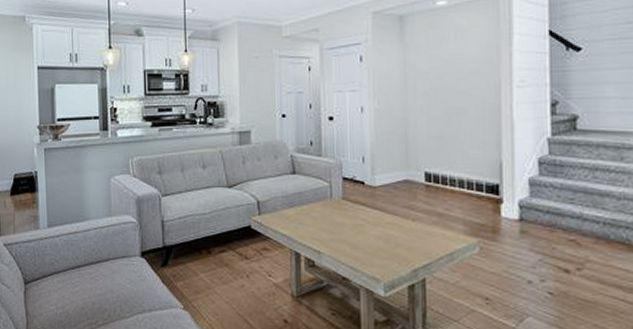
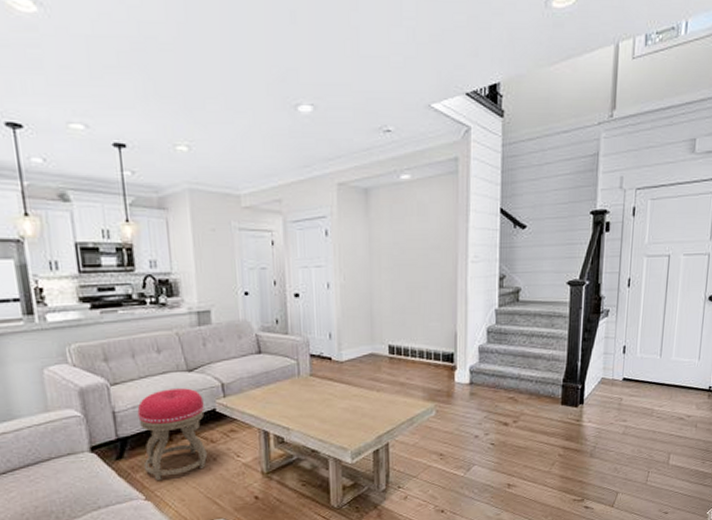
stool: none [182,203,242,292] -> present [137,388,208,481]

